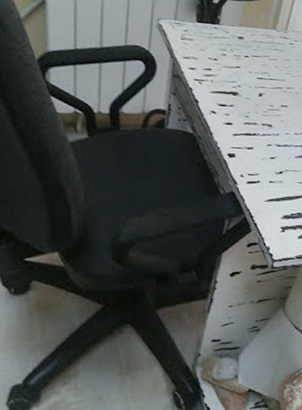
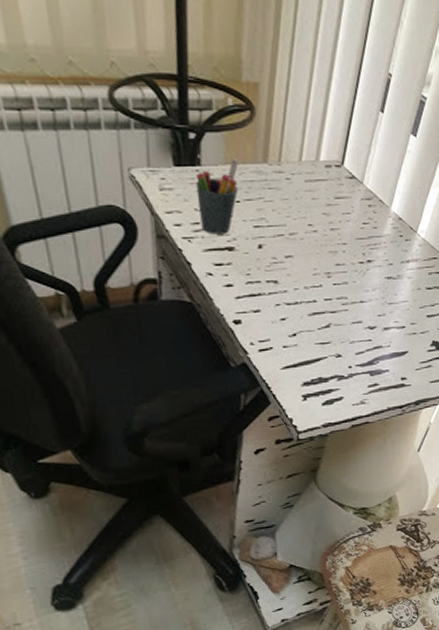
pen holder: none [212,22,251,81] -> present [195,158,239,235]

